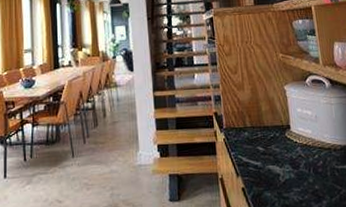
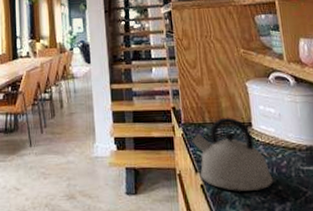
kettle: none [233,120,310,193] -> present [192,117,273,191]

